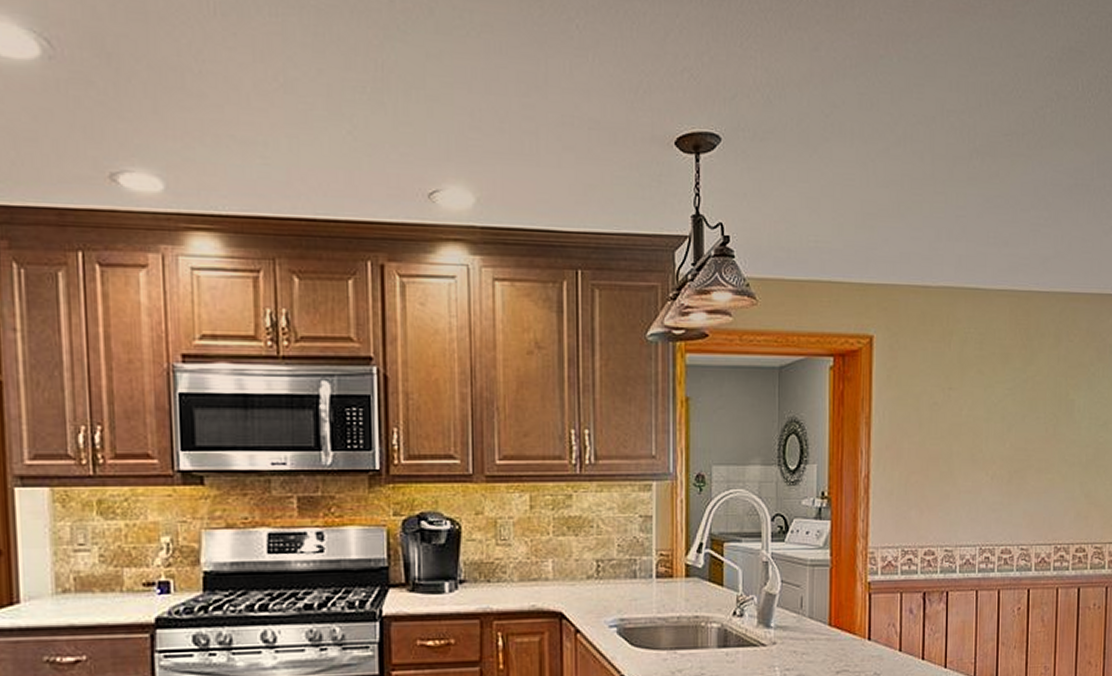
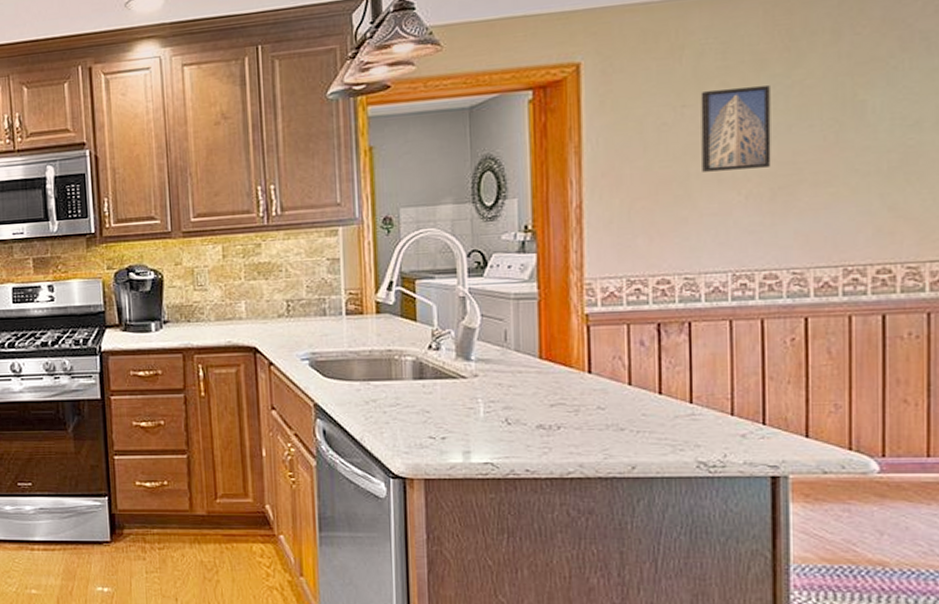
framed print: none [961,377,1012,452] -> present [700,86,771,172]

